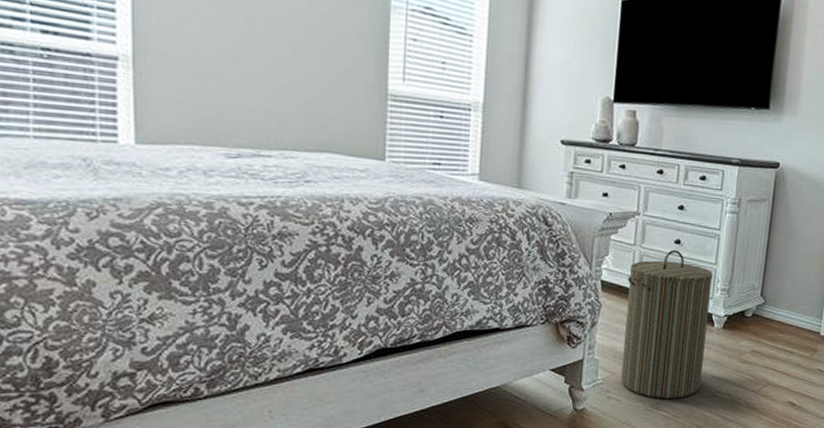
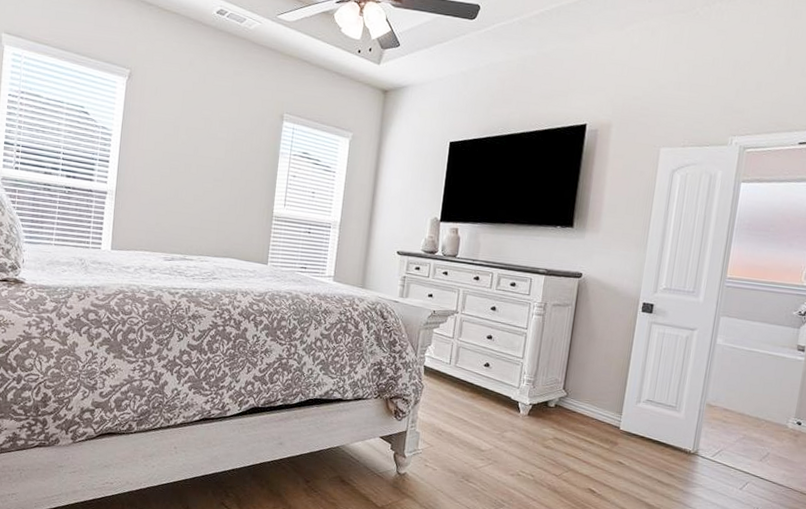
laundry hamper: present [621,249,713,399] -> none [437,343,520,474]

